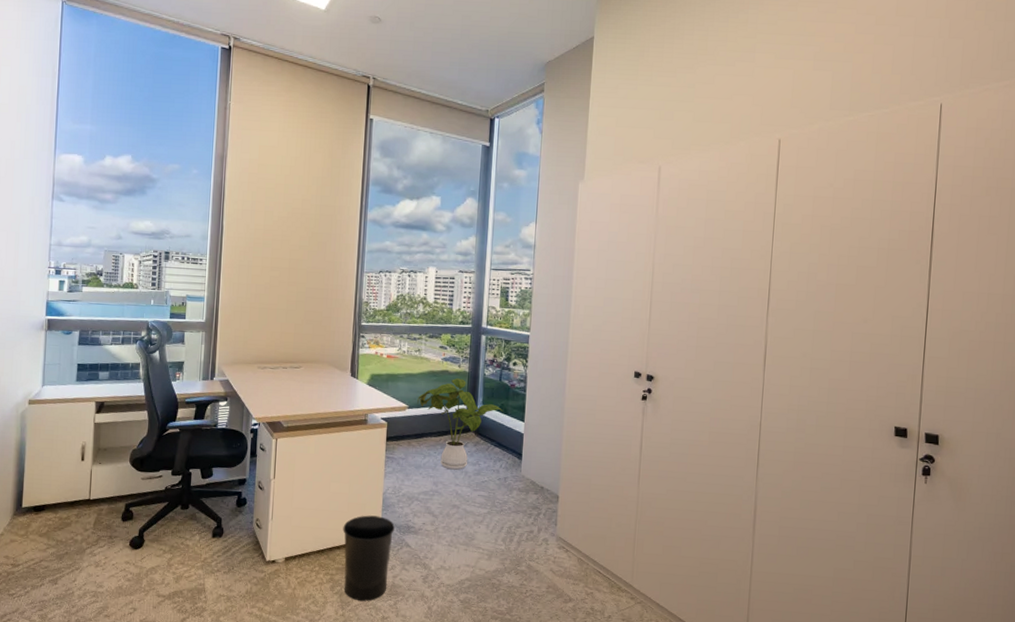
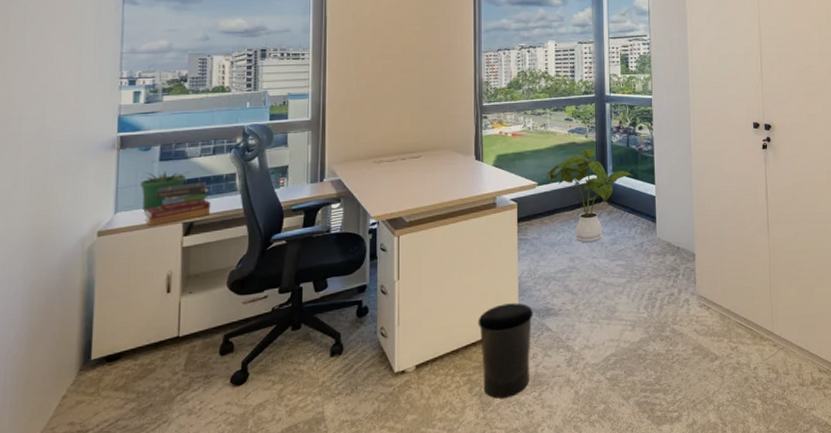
planter: none [63,353,104,389] -> present [141,171,191,213]
books: none [65,367,119,402] -> present [144,181,211,227]

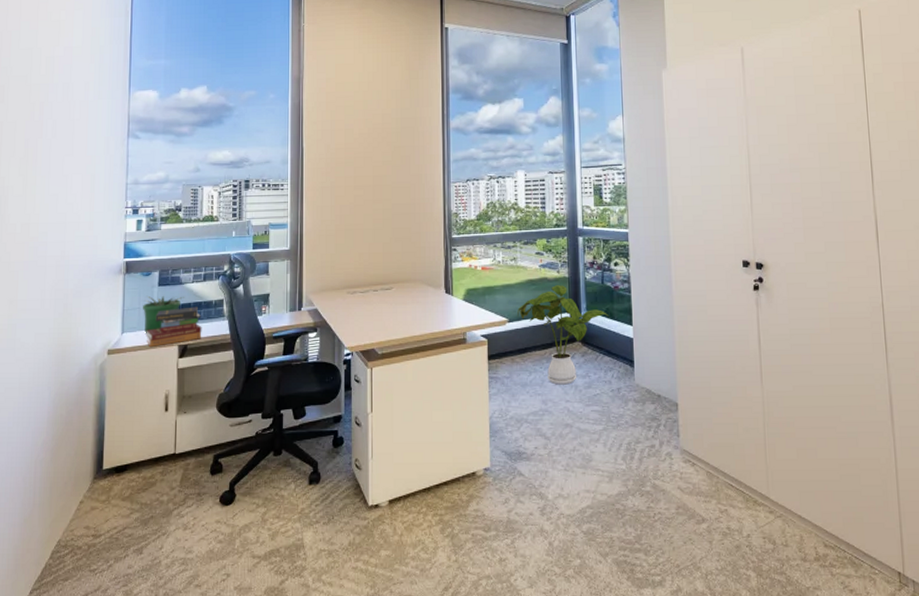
waste bin: present [478,303,533,399] -> none [449,444,505,542]

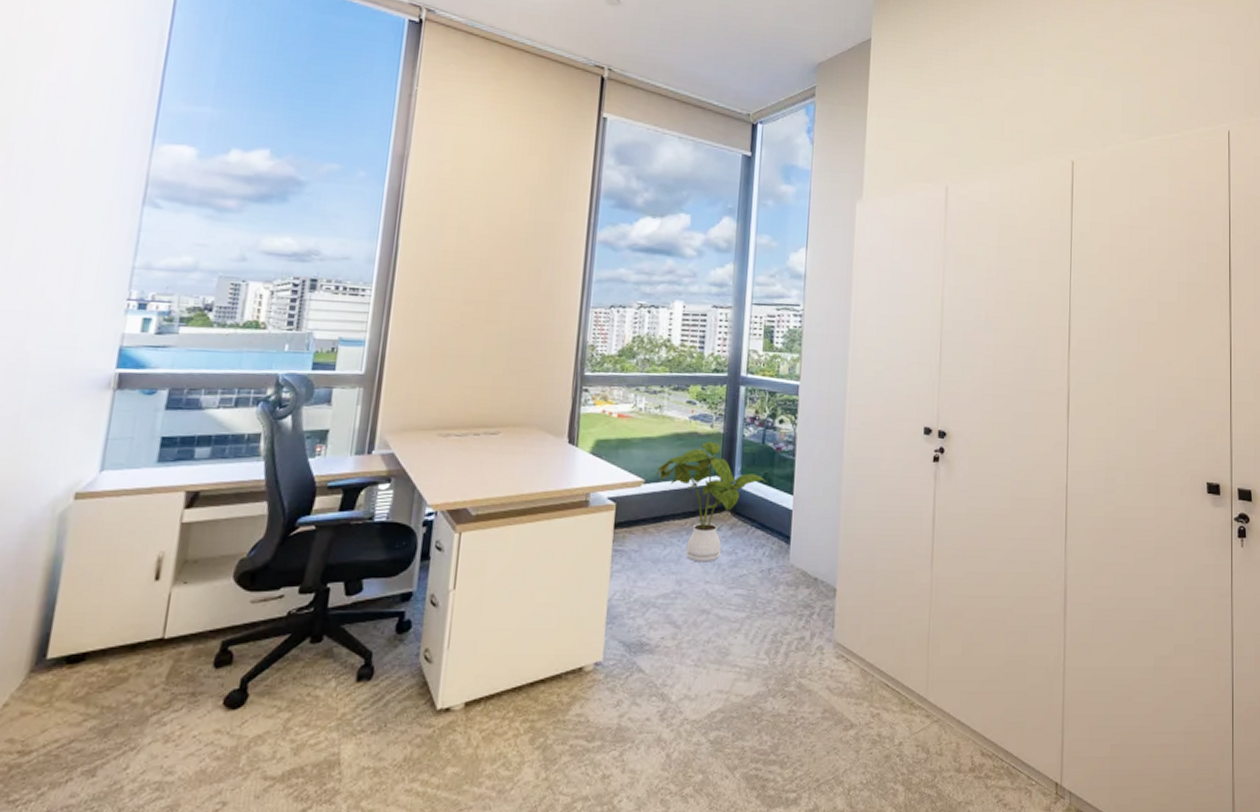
planter: present [143,295,185,334] -> none [136,421,204,474]
books: present [146,306,202,348] -> none [137,440,226,493]

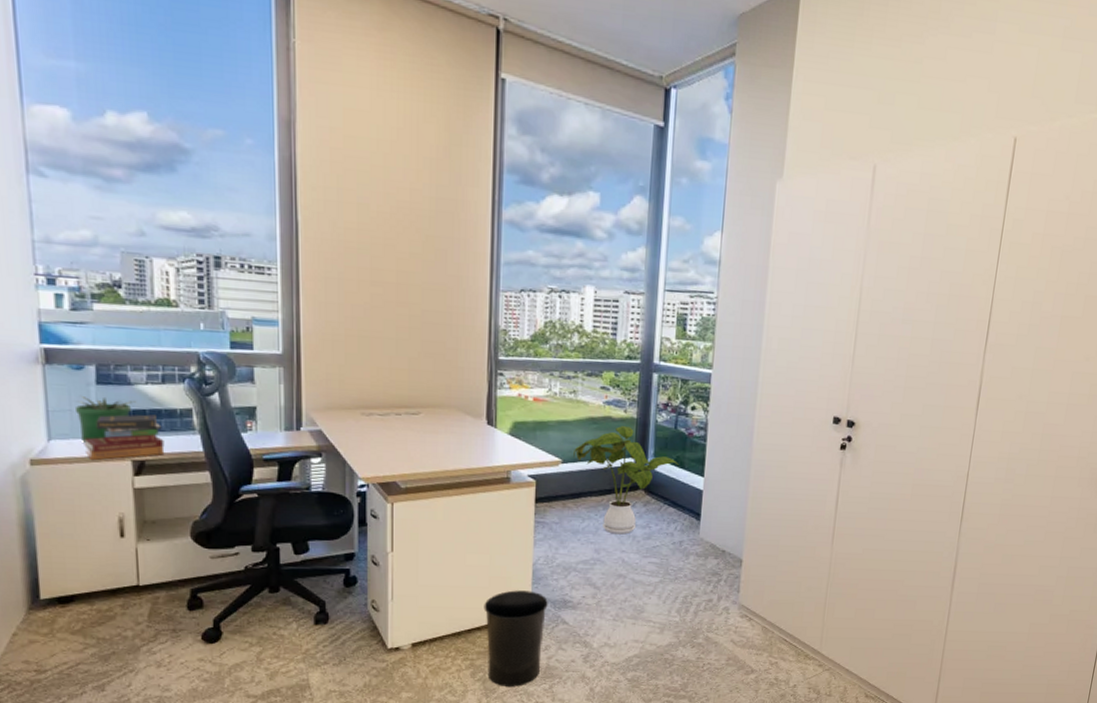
planter: none [136,421,204,474] -> present [76,395,137,444]
books: none [137,440,226,493] -> present [83,414,165,461]
waste bin: none [548,632,623,755] -> present [484,590,548,686]

